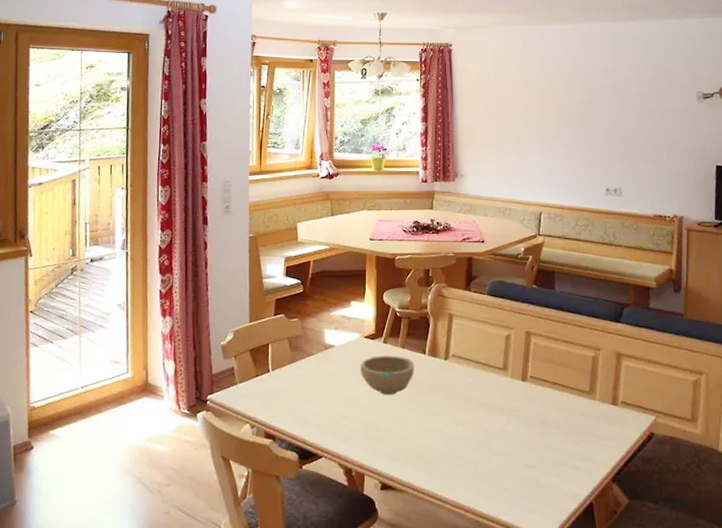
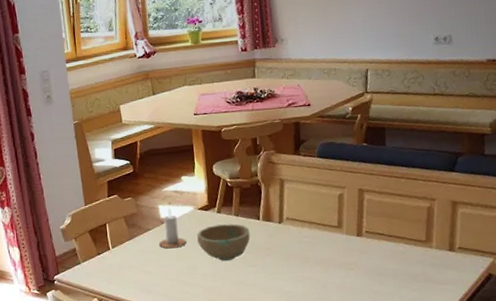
candle: none [321,331,349,377] -> present [159,206,186,249]

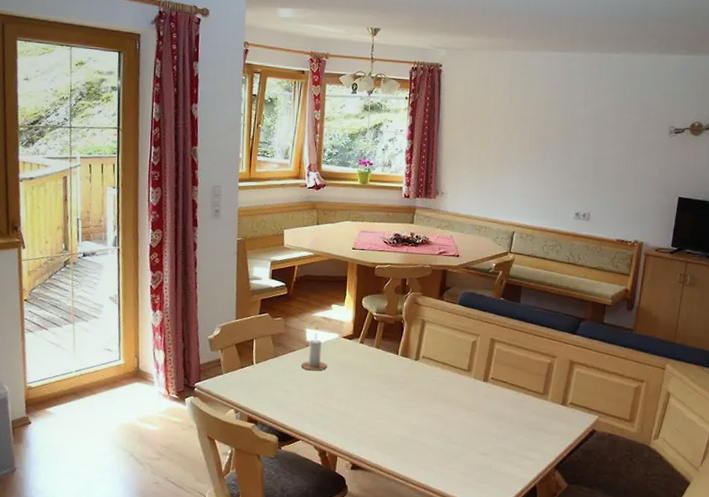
bowl: present [197,224,250,261] -> none [338,354,388,390]

